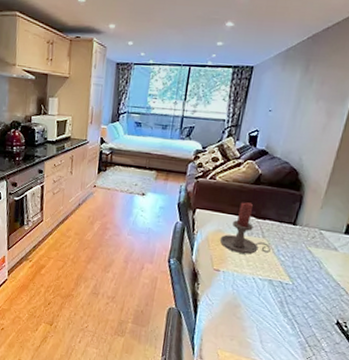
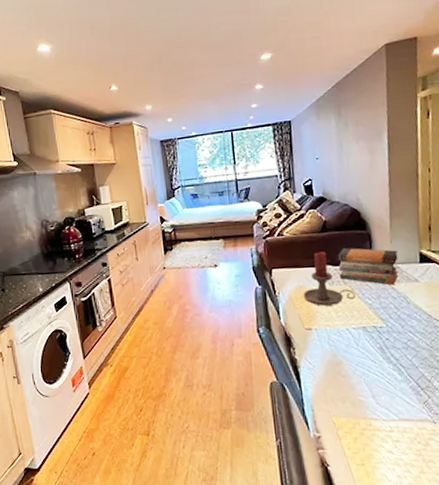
book stack: none [259,204,325,249] -> present [337,248,399,286]

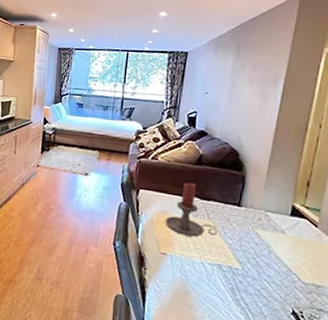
book stack: present [337,248,399,286] -> none [205,185,269,232]

